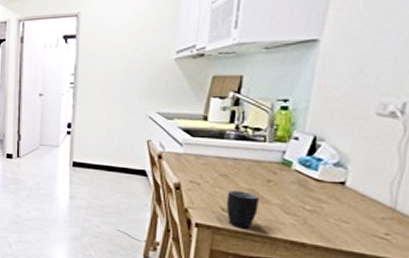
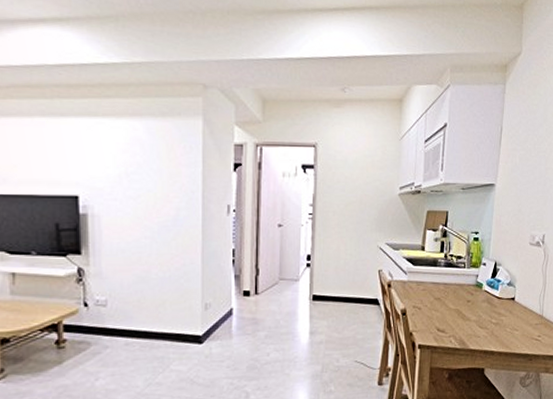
mug: present [227,190,259,229] -> none [441,311,462,345]

